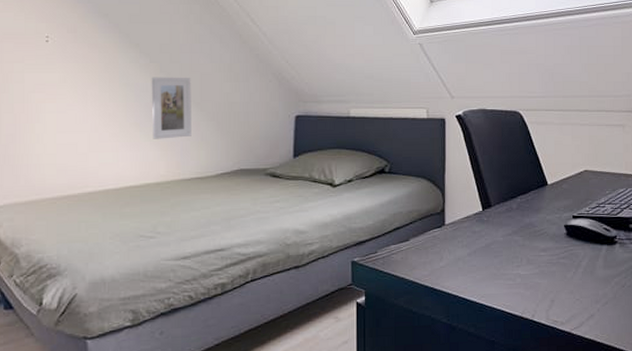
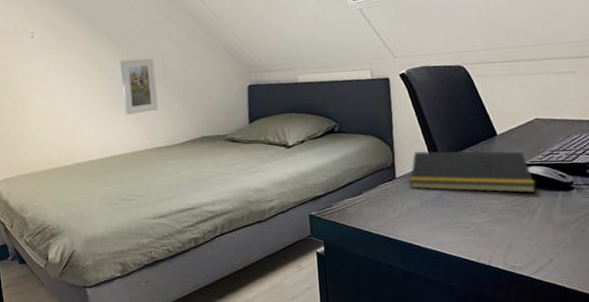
notepad: none [459,197,581,247] -> present [409,150,536,194]

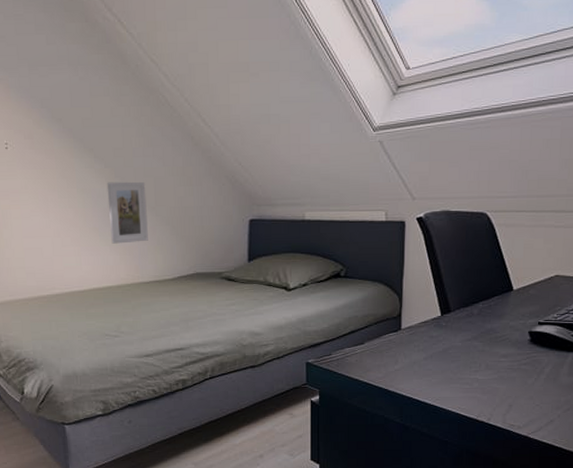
notepad: present [409,150,536,194] -> none [415,302,547,353]

